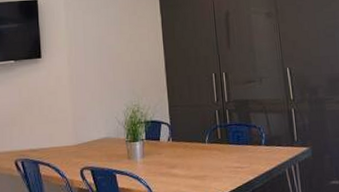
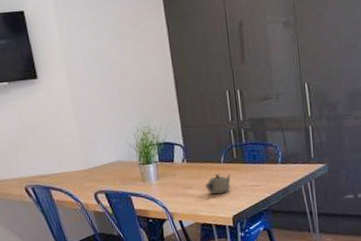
teapot: none [189,153,215,176] -> present [205,173,231,195]

